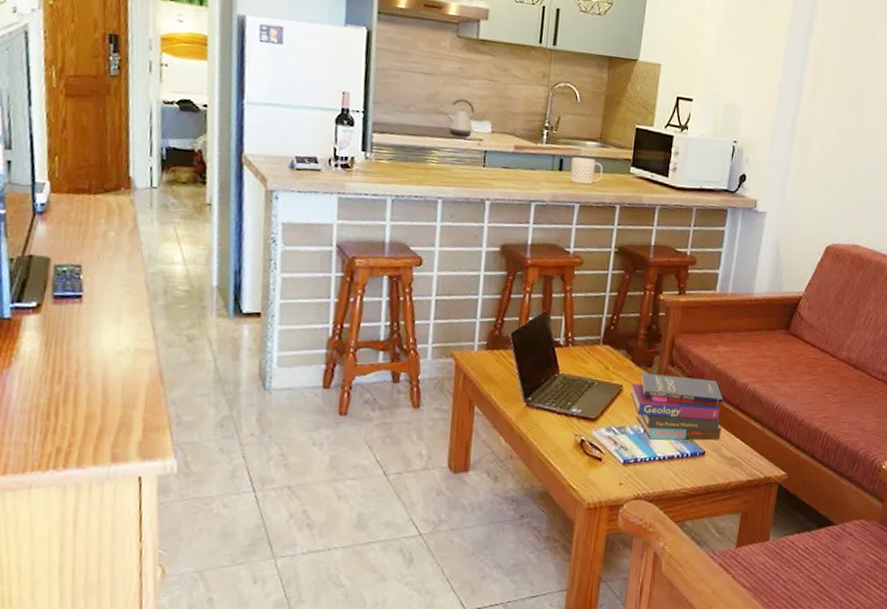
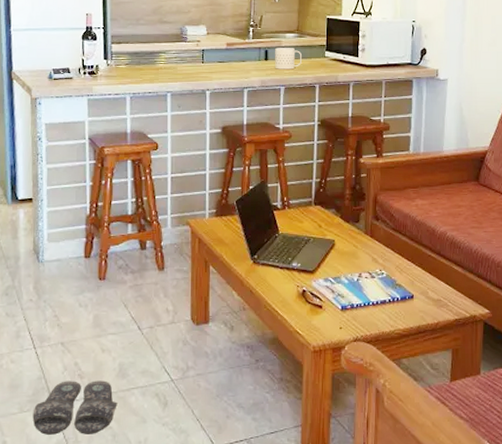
slippers: none [247,530,353,593] -> present [32,380,118,435]
kettle: present [446,98,475,137] -> none [169,9,193,40]
books: present [630,373,724,440] -> none [342,228,426,287]

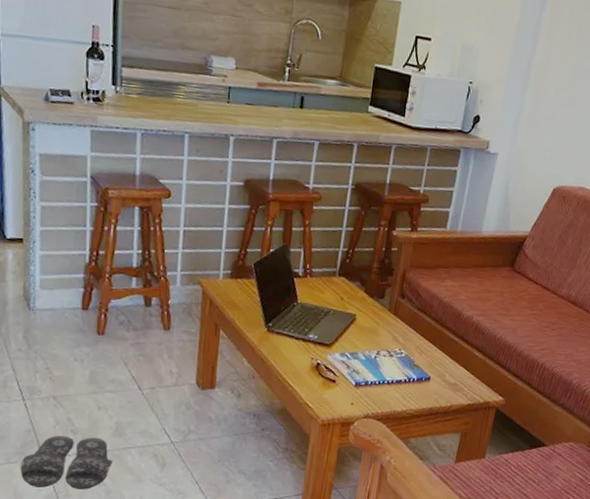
mug: present [275,48,301,70] -> none [310,94,342,123]

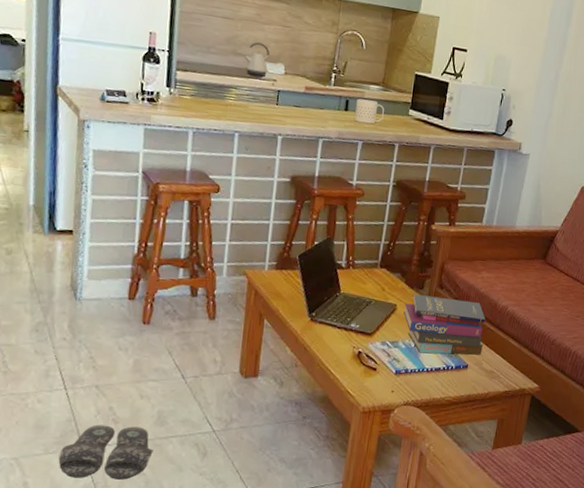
kettle: none [192,34,220,73] -> present [244,42,270,77]
mug: none [310,94,342,123] -> present [354,98,384,124]
books: none [362,304,450,367] -> present [403,294,486,355]

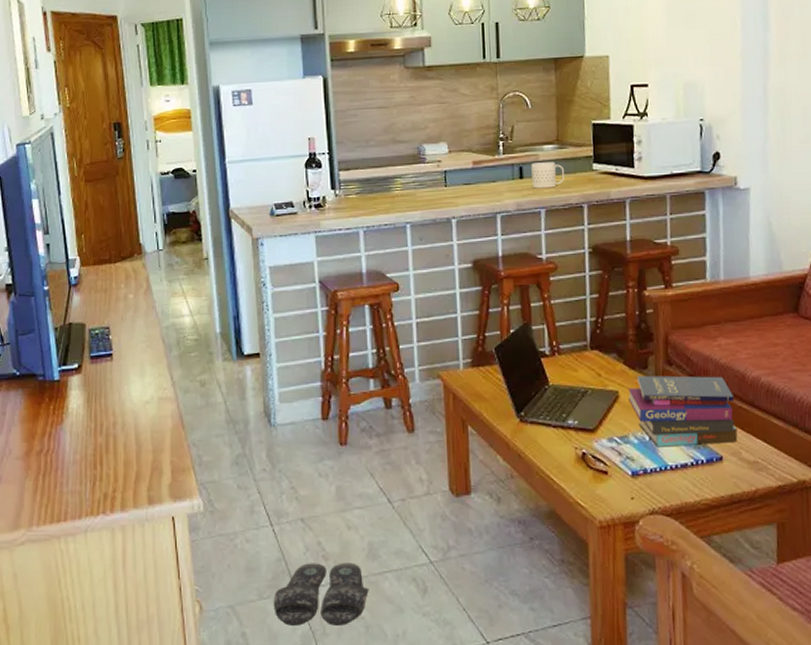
kettle: present [244,42,270,77] -> none [404,125,433,162]

